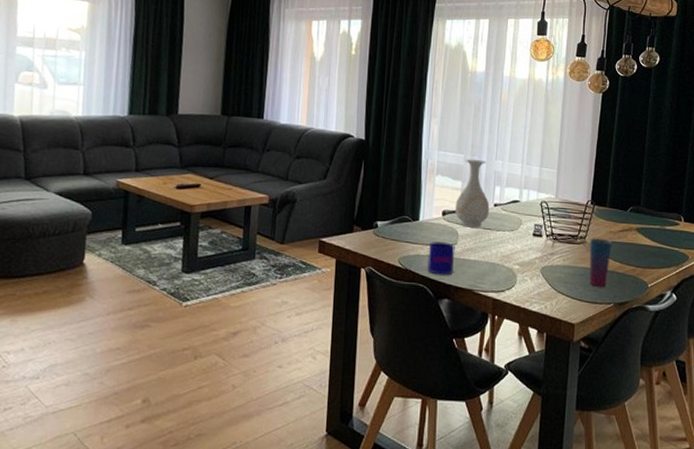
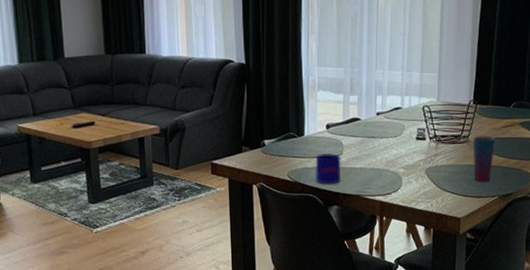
vase: present [455,159,490,228] -> none [338,71,373,138]

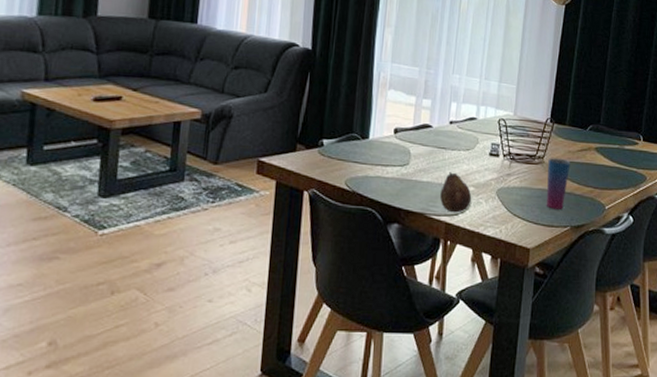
mug: present [314,153,341,184] -> none [375,162,407,198]
fruit: none [373,157,402,193] -> present [440,172,471,213]

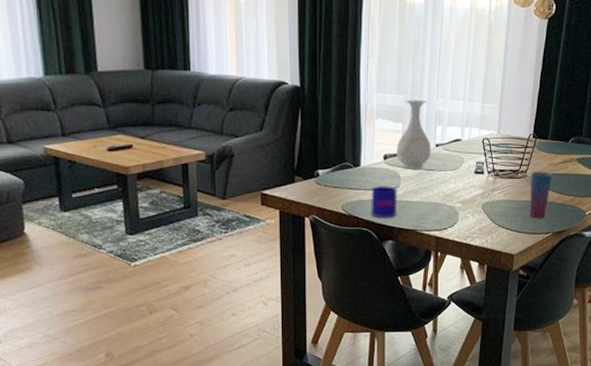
mug: none [375,162,407,198] -> present [370,186,398,218]
vase: none [408,72,445,147] -> present [396,99,432,170]
fruit: present [440,172,471,213] -> none [430,191,458,228]

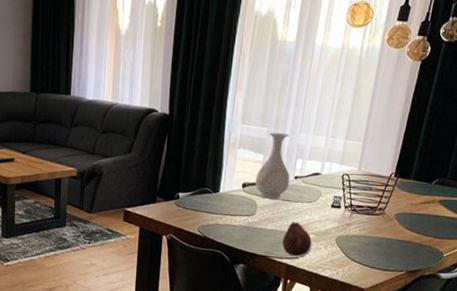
mug: present [370,186,398,218] -> none [224,212,253,243]
fruit: none [430,191,458,228] -> present [282,221,312,257]
cup: present [529,171,553,218] -> none [383,209,412,256]

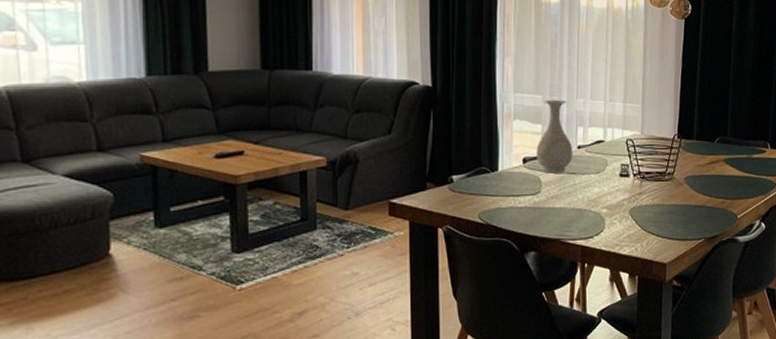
fruit: present [282,221,312,257] -> none [574,196,605,236]

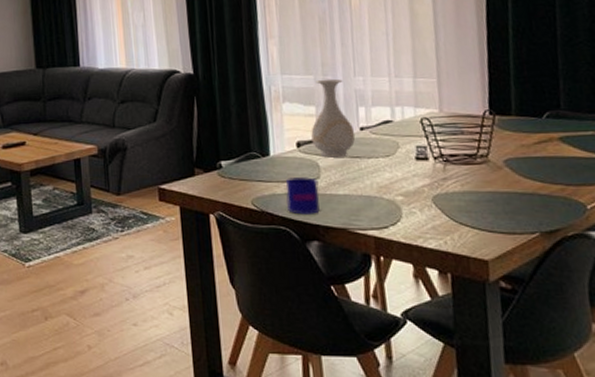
mug: none [509,191,539,227] -> present [285,177,320,215]

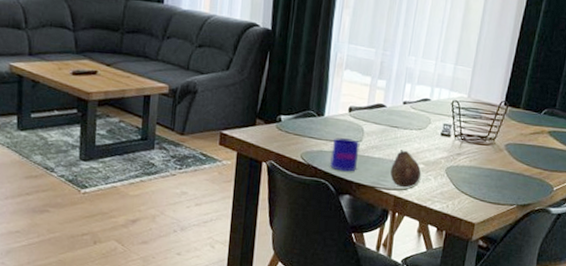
vase: present [311,79,356,158] -> none [362,53,399,126]
fruit: none [362,182,402,226] -> present [390,150,421,188]

